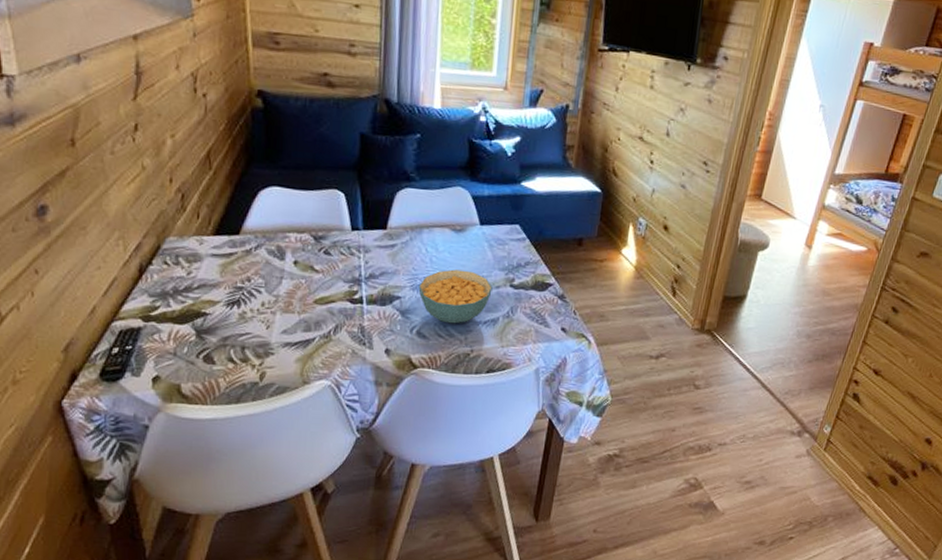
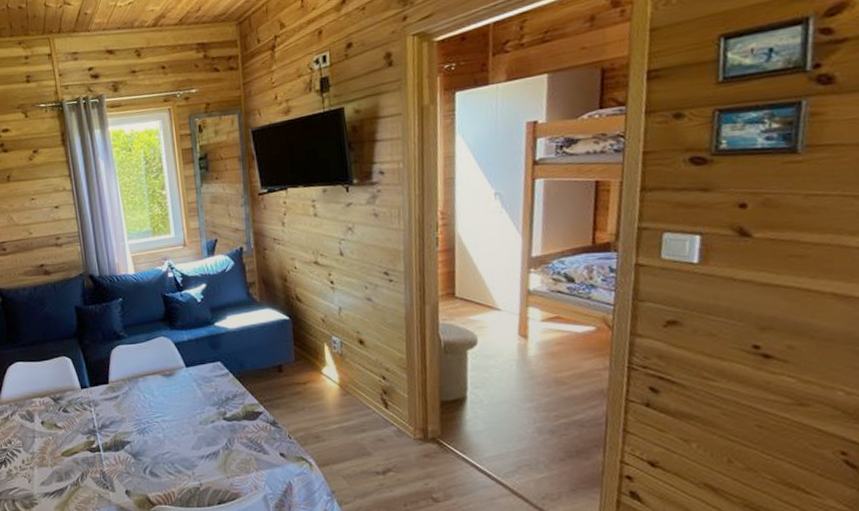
cereal bowl: present [418,269,493,324] -> none [143,410,208,461]

